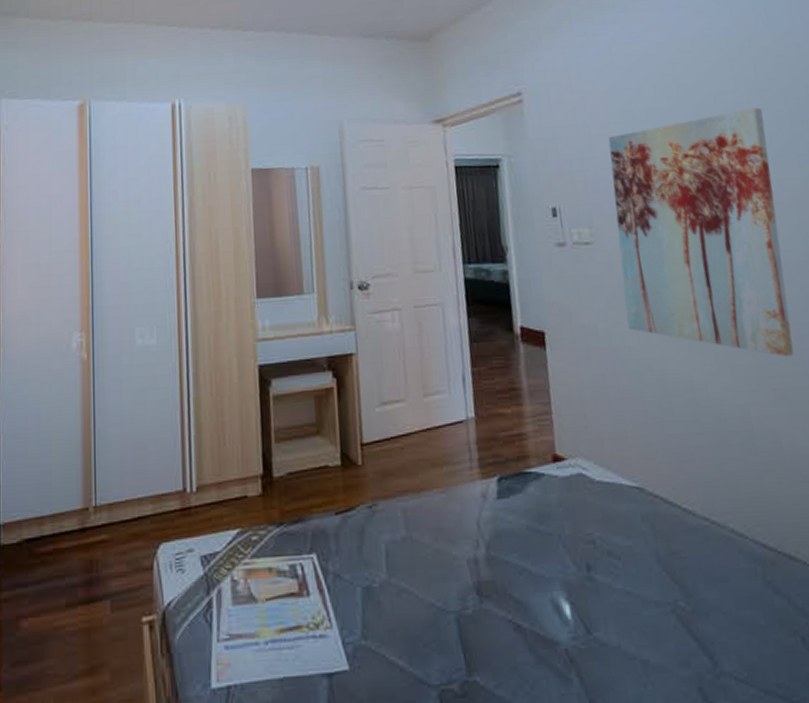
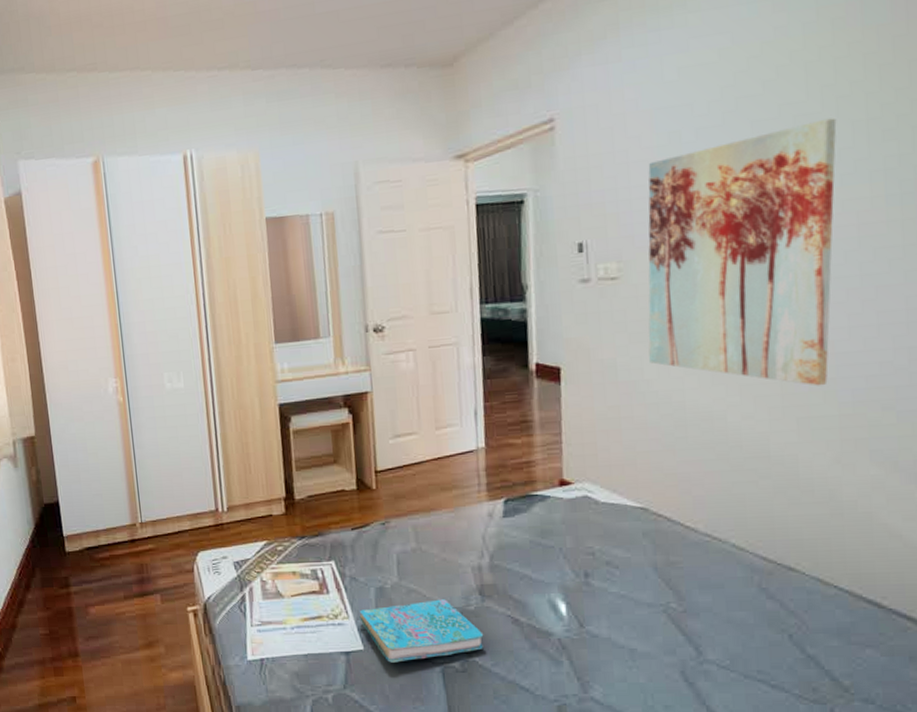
cover: none [343,601,484,687] -> present [359,599,484,663]

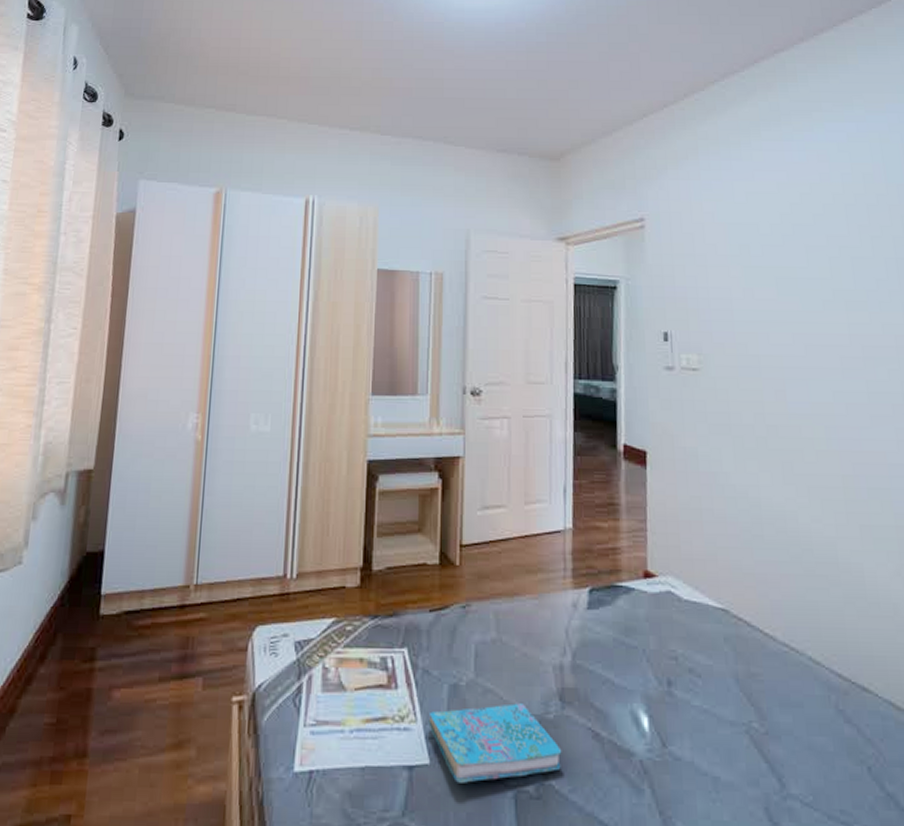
wall art: present [648,118,837,386] -> none [723,253,883,495]

